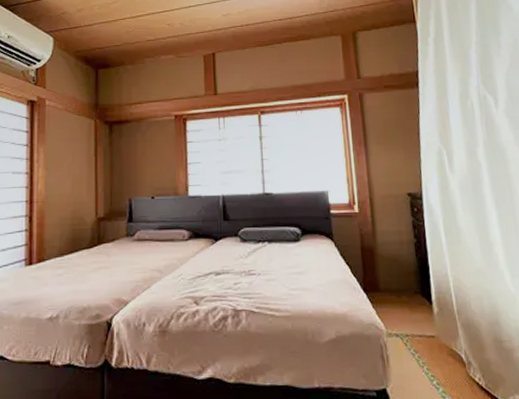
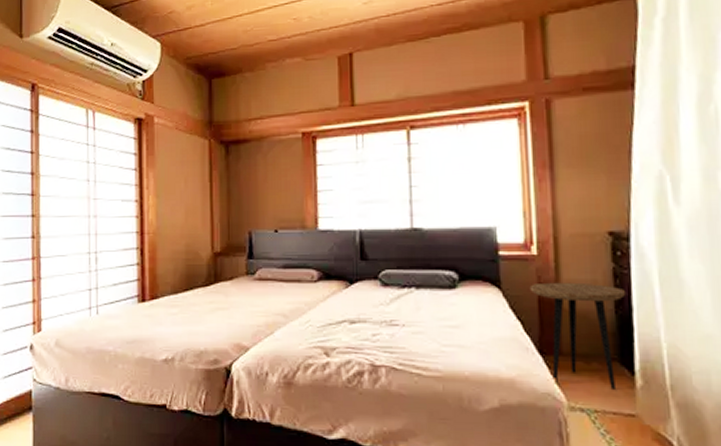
side table: none [354,233,423,317] -> present [529,282,627,389]

